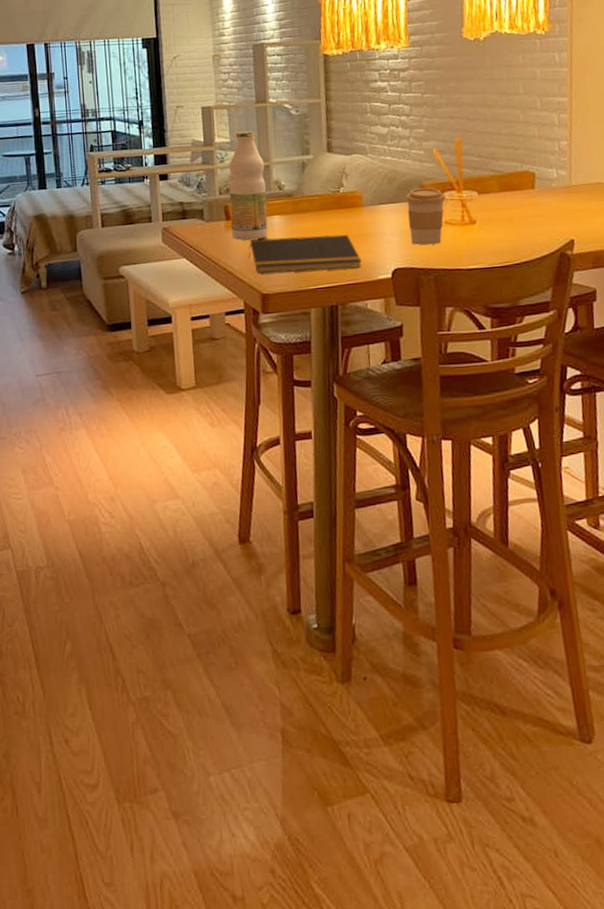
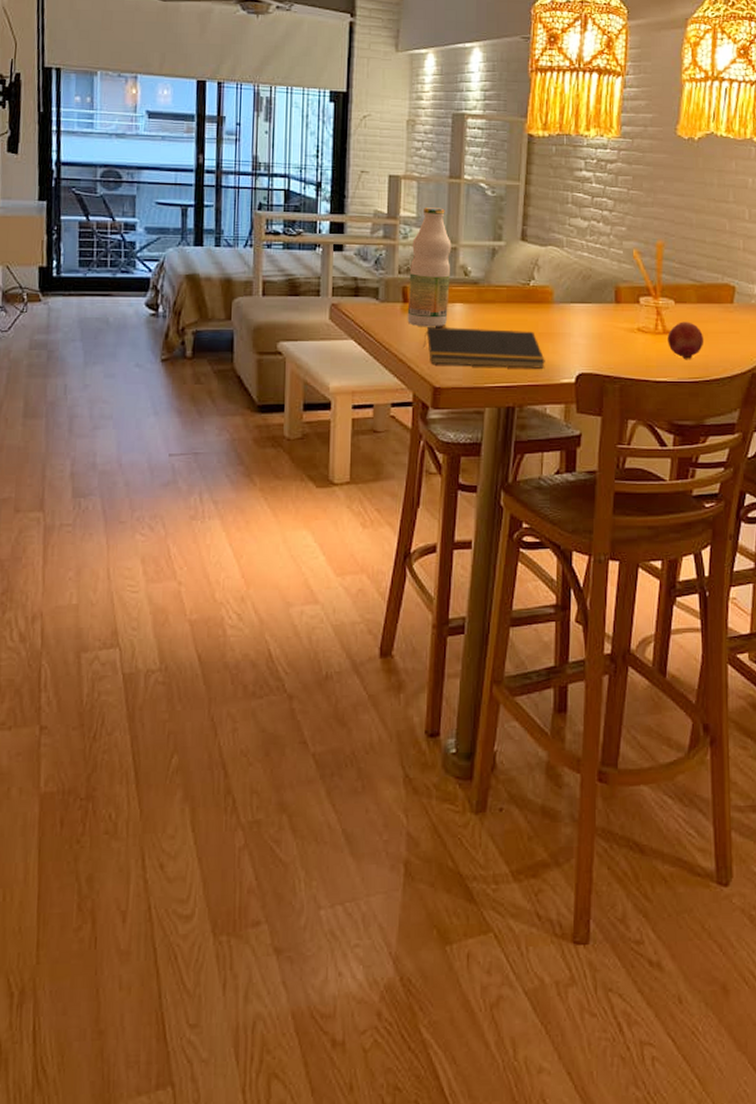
coffee cup: present [405,188,446,246] -> none [598,290,641,352]
fruit: none [474,210,511,247] -> present [667,321,704,360]

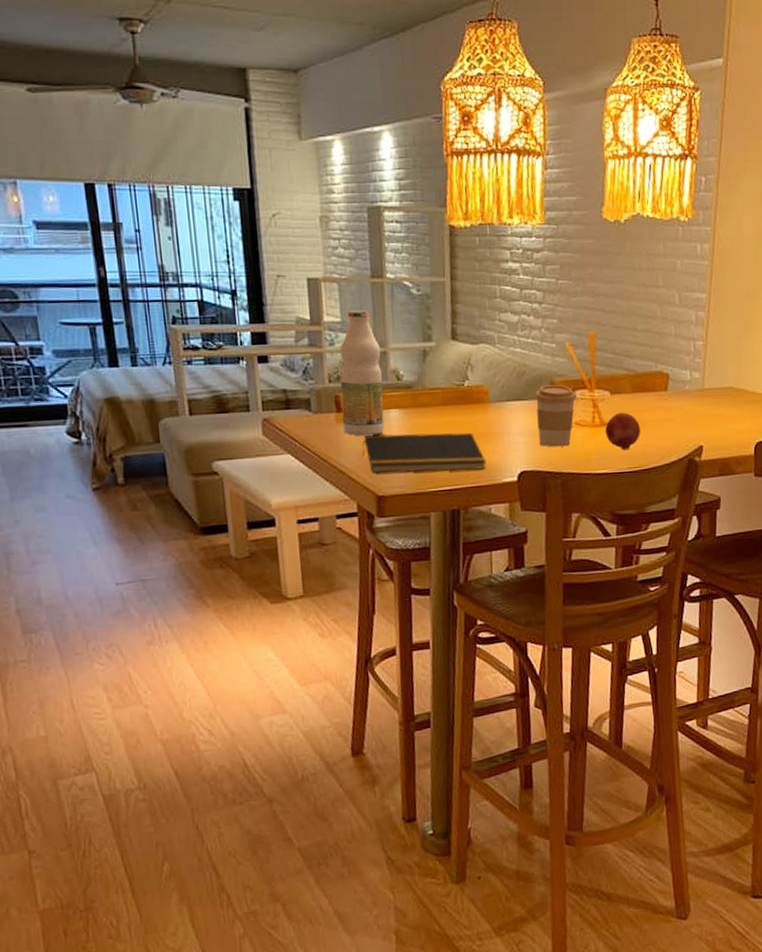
coffee cup: none [598,290,641,352] -> present [534,385,577,447]

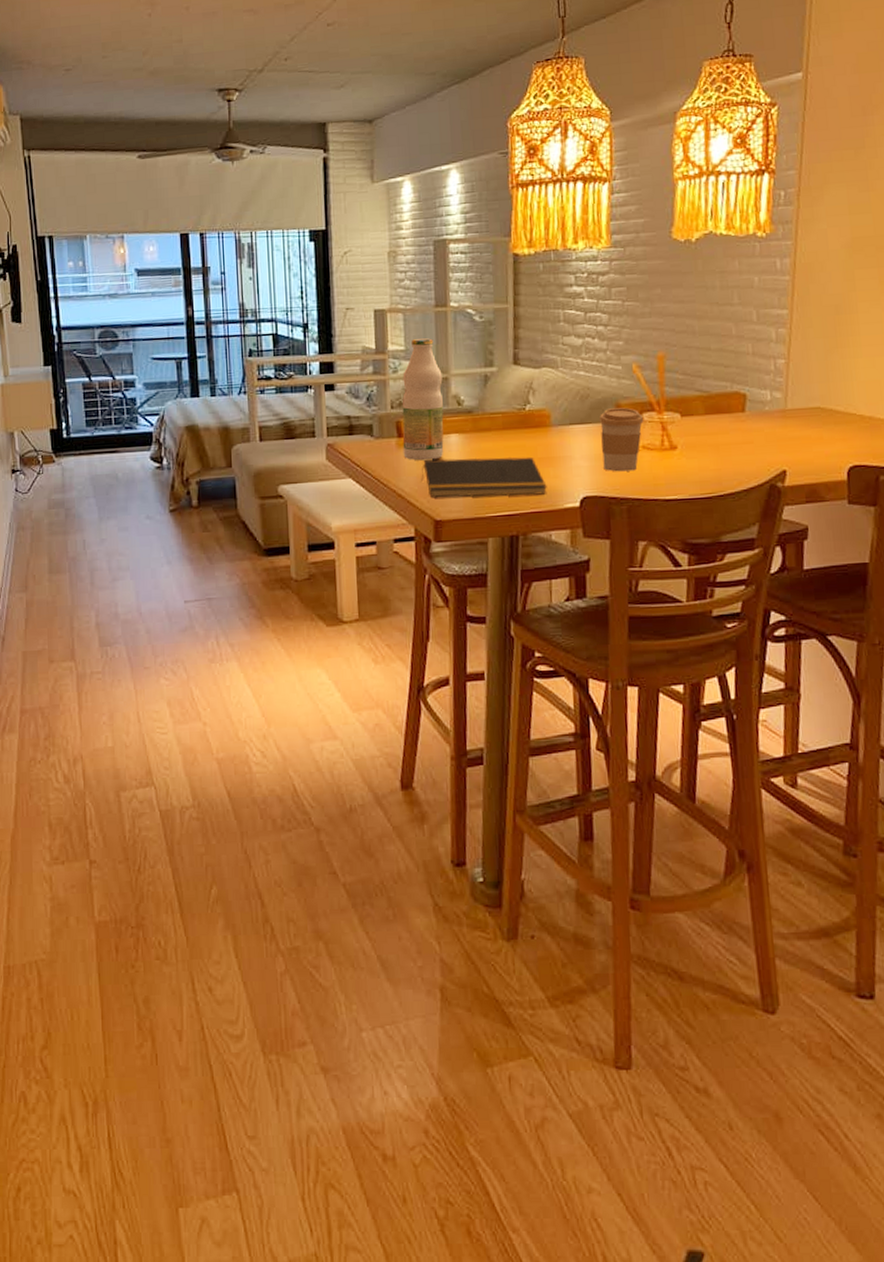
fruit: present [605,412,641,451] -> none [675,435,716,476]

